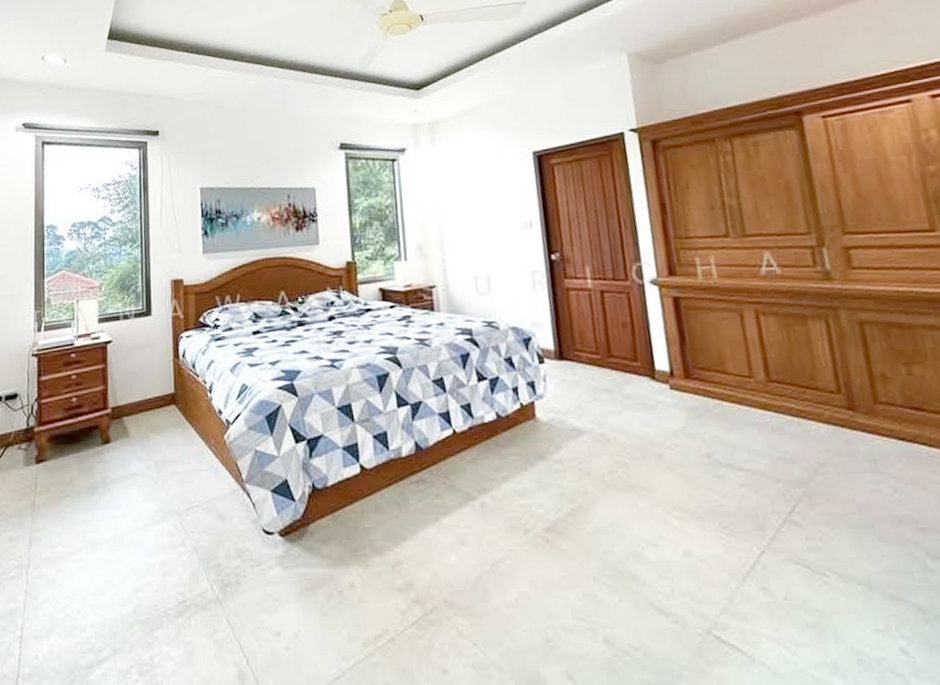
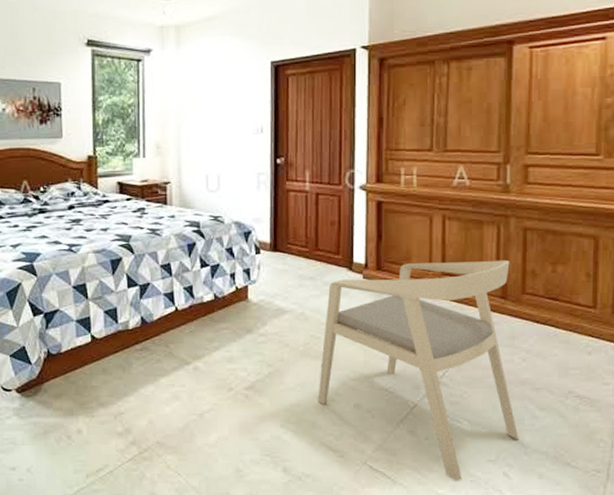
armchair: none [630,361,912,658] -> present [318,260,519,480]

